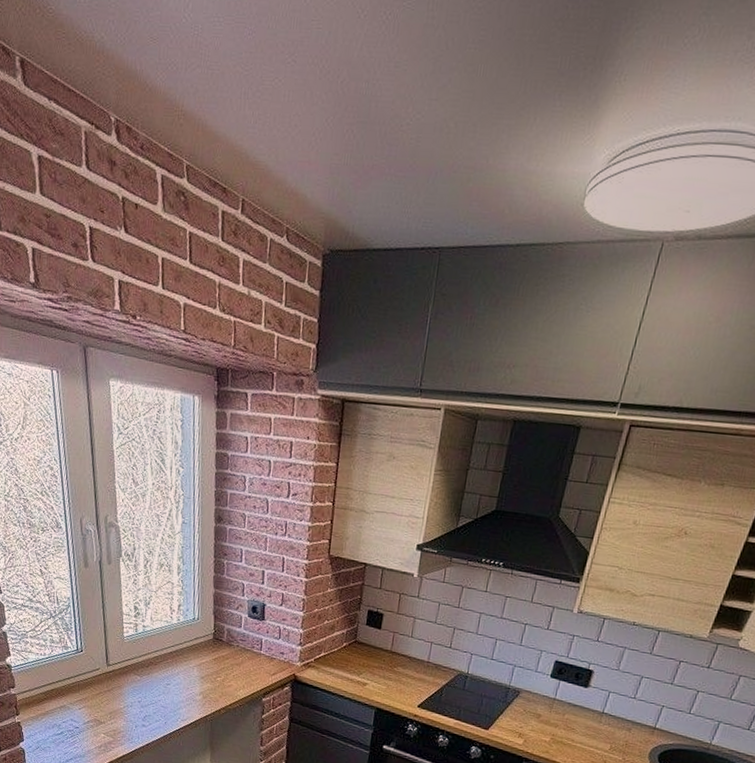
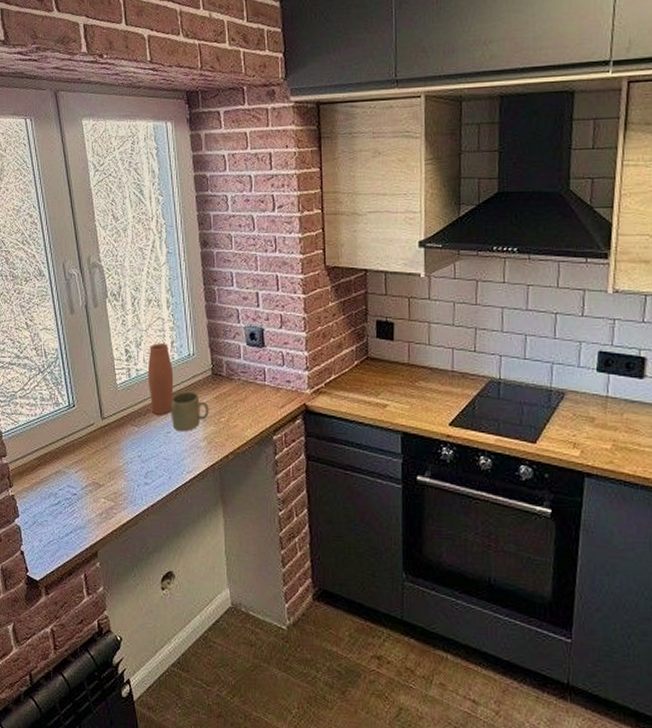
vase: none [153,604,178,669] -> present [147,343,174,415]
mug: none [171,650,208,685] -> present [170,391,209,431]

